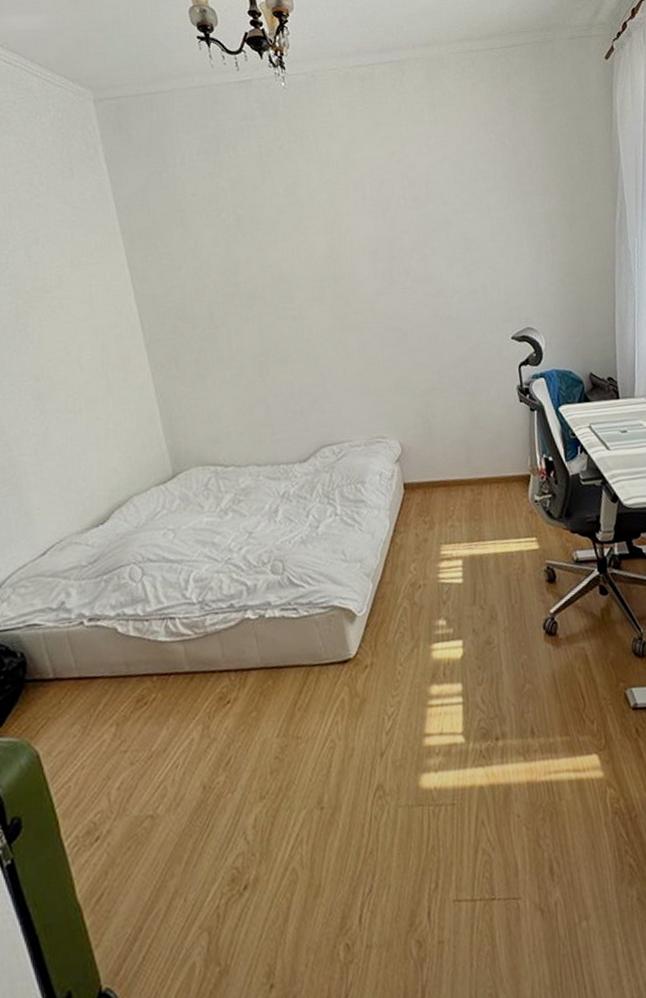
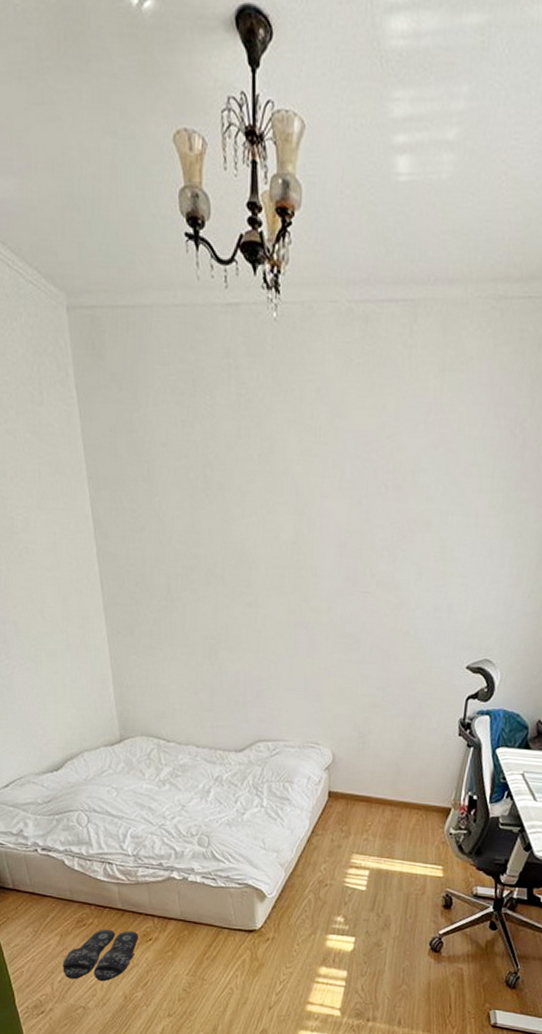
slippers: none [121,696,214,781] -> present [63,929,138,981]

